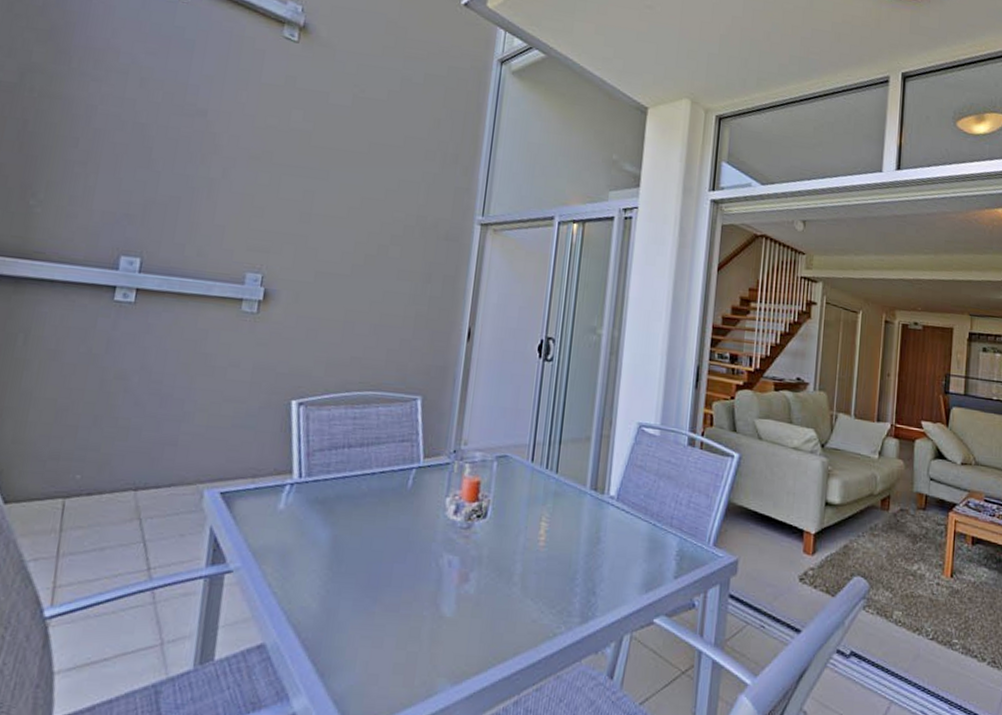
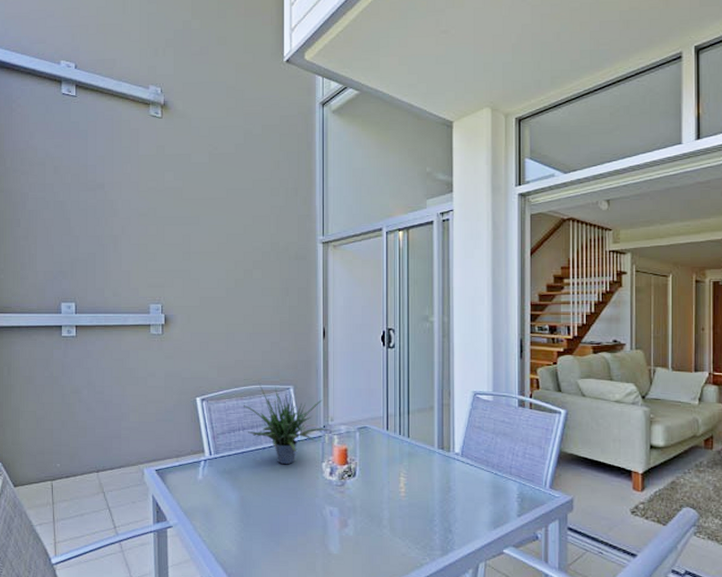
potted plant: none [354,388,461,497] -> present [244,383,329,465]

